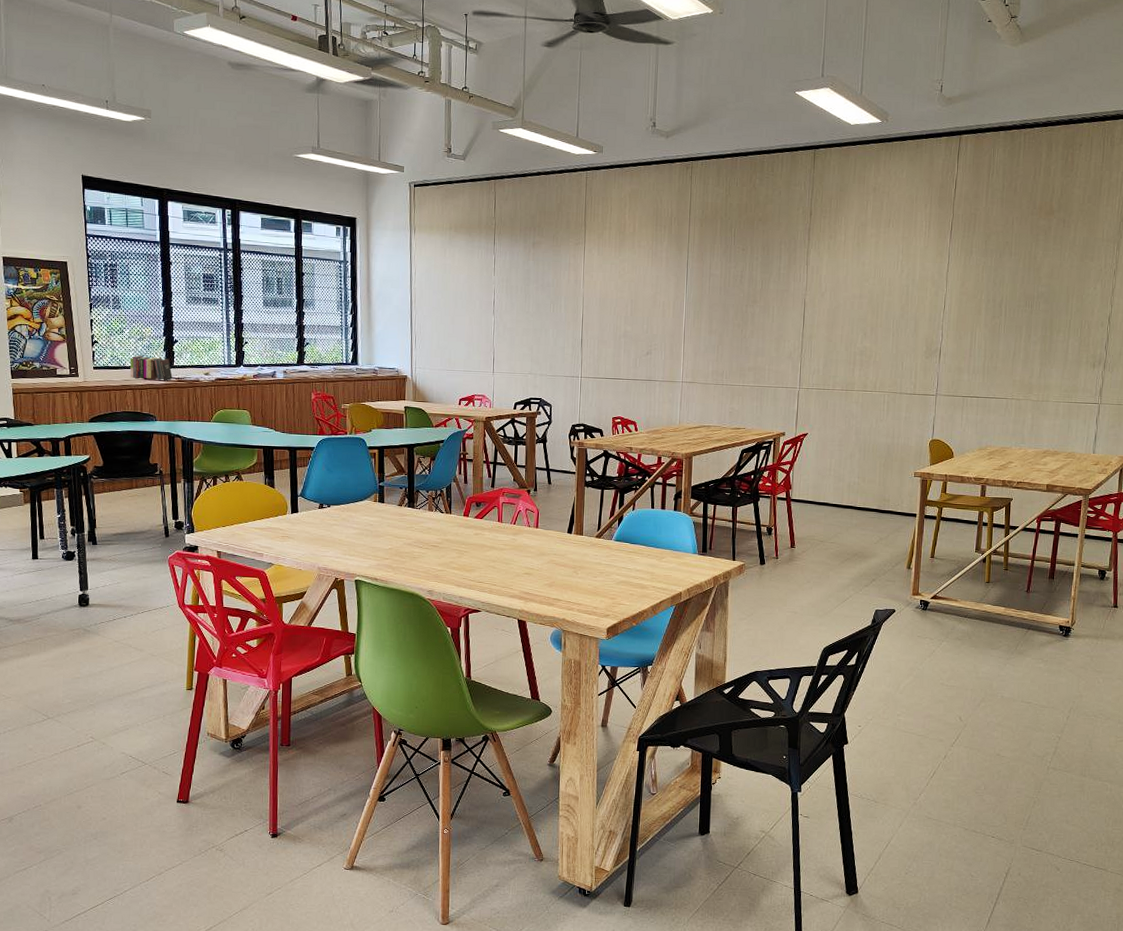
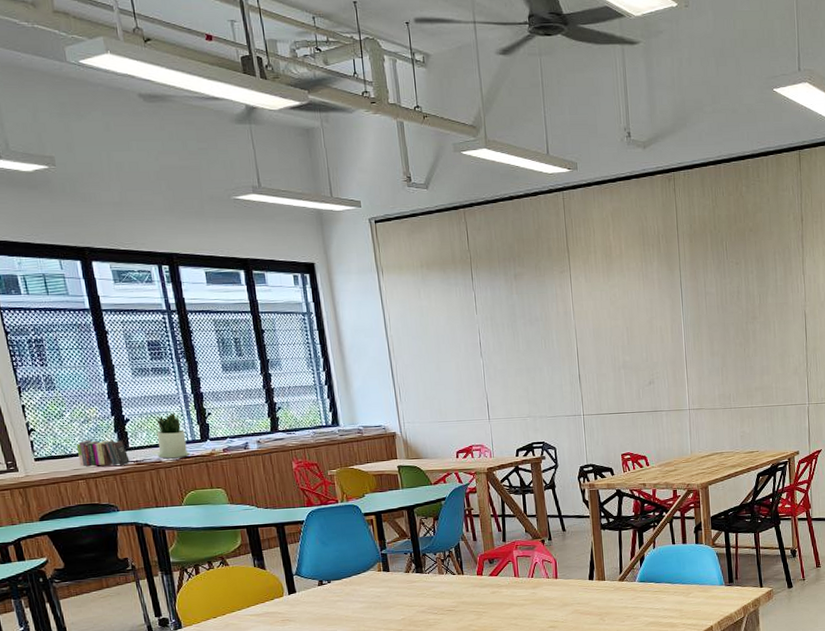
planter: none [196,338,225,380] -> present [154,412,190,459]

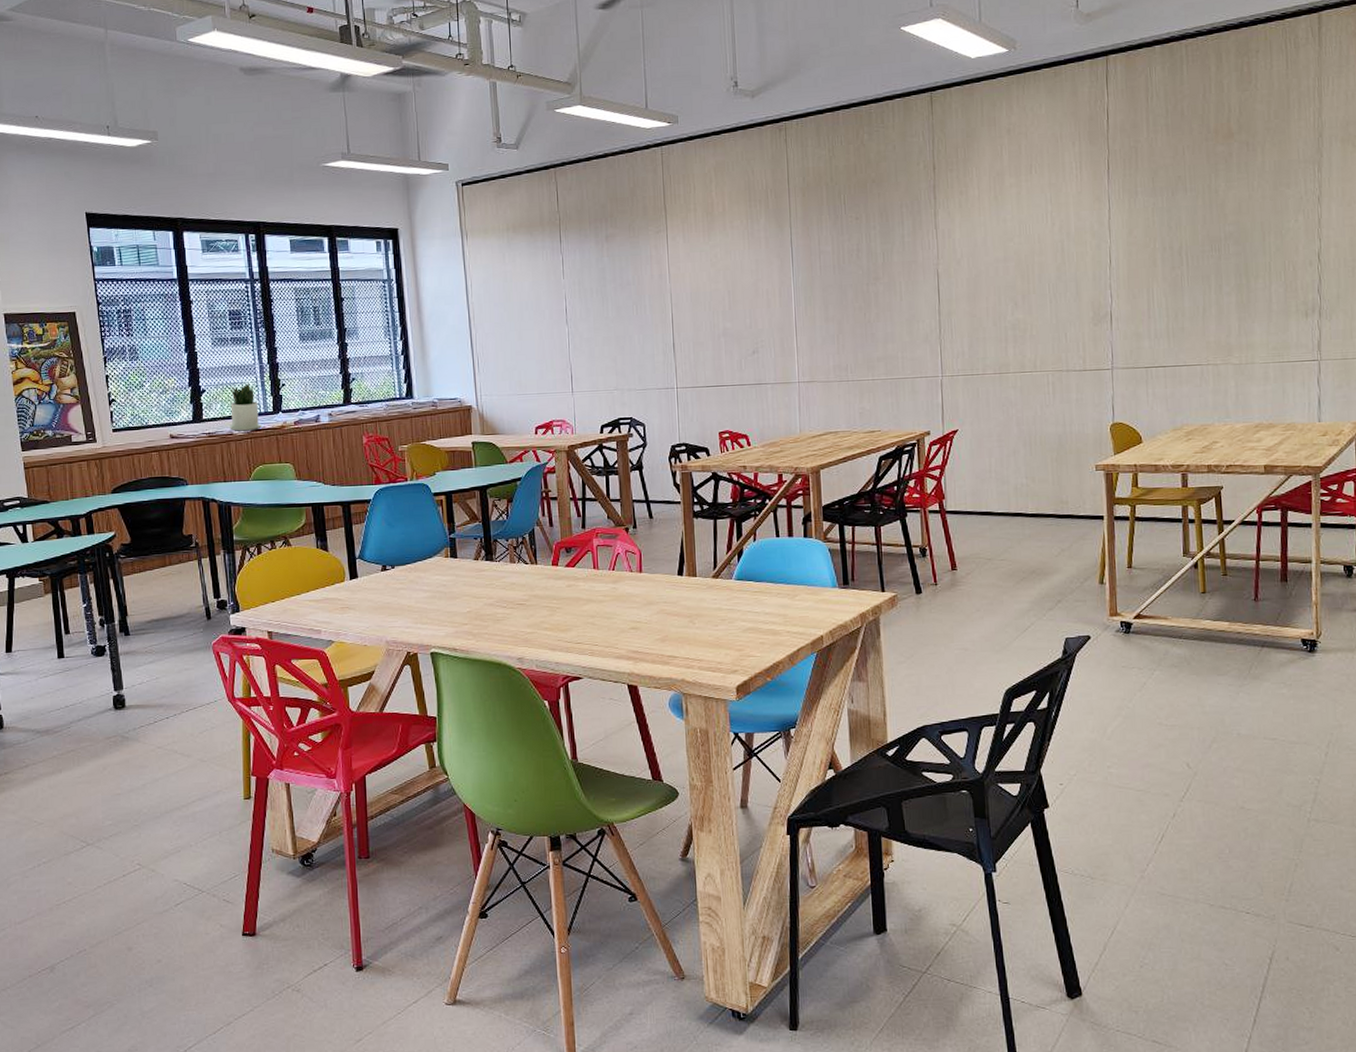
books: present [76,439,130,466] -> none [152,410,202,438]

